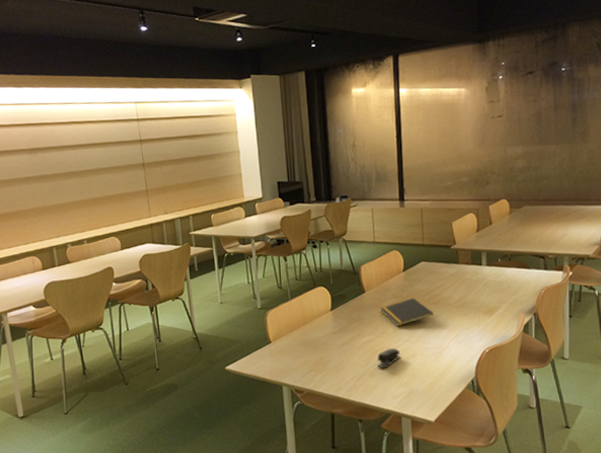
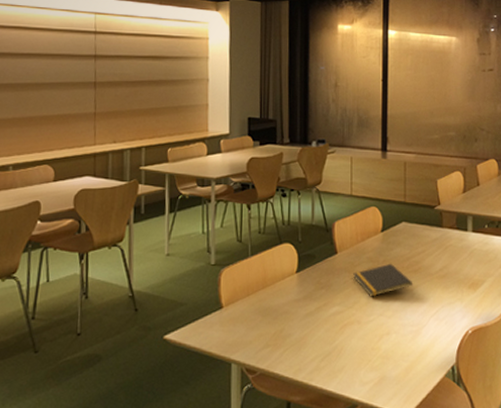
stapler: present [377,348,401,369] -> none [345,323,374,348]

